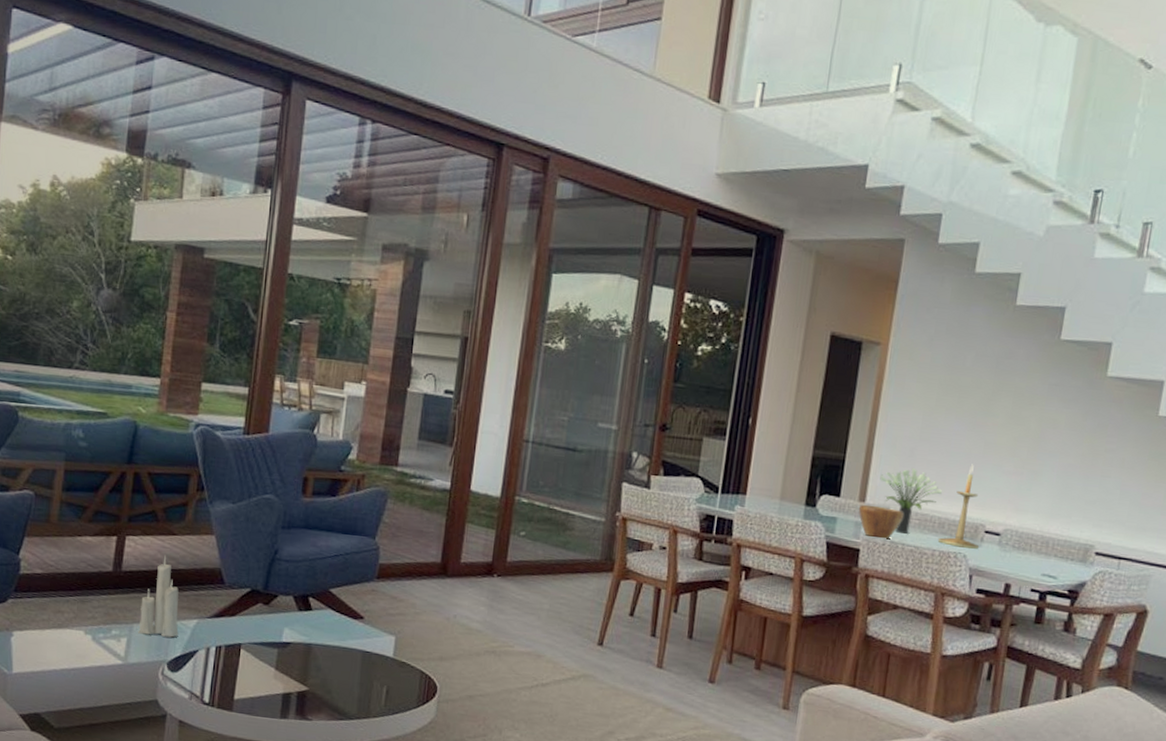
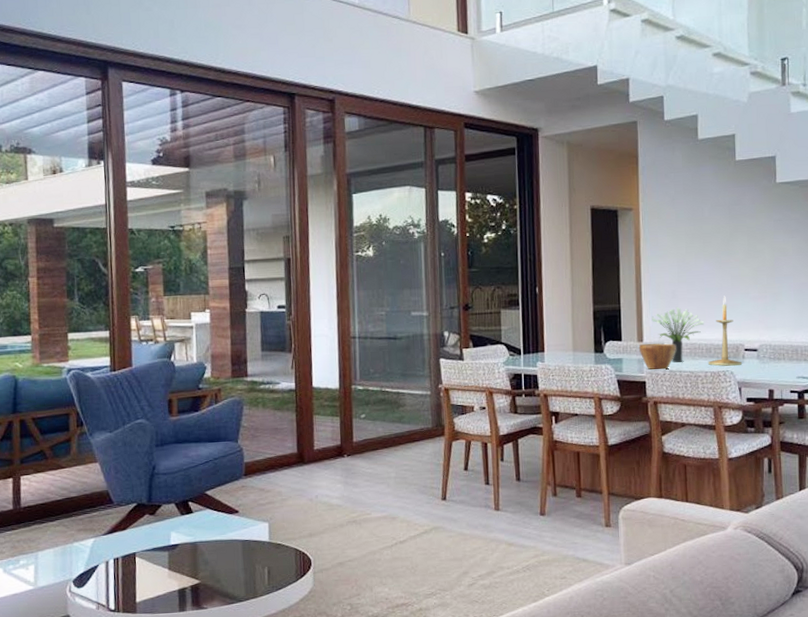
candle: present [138,556,179,638] -> none [42,488,79,560]

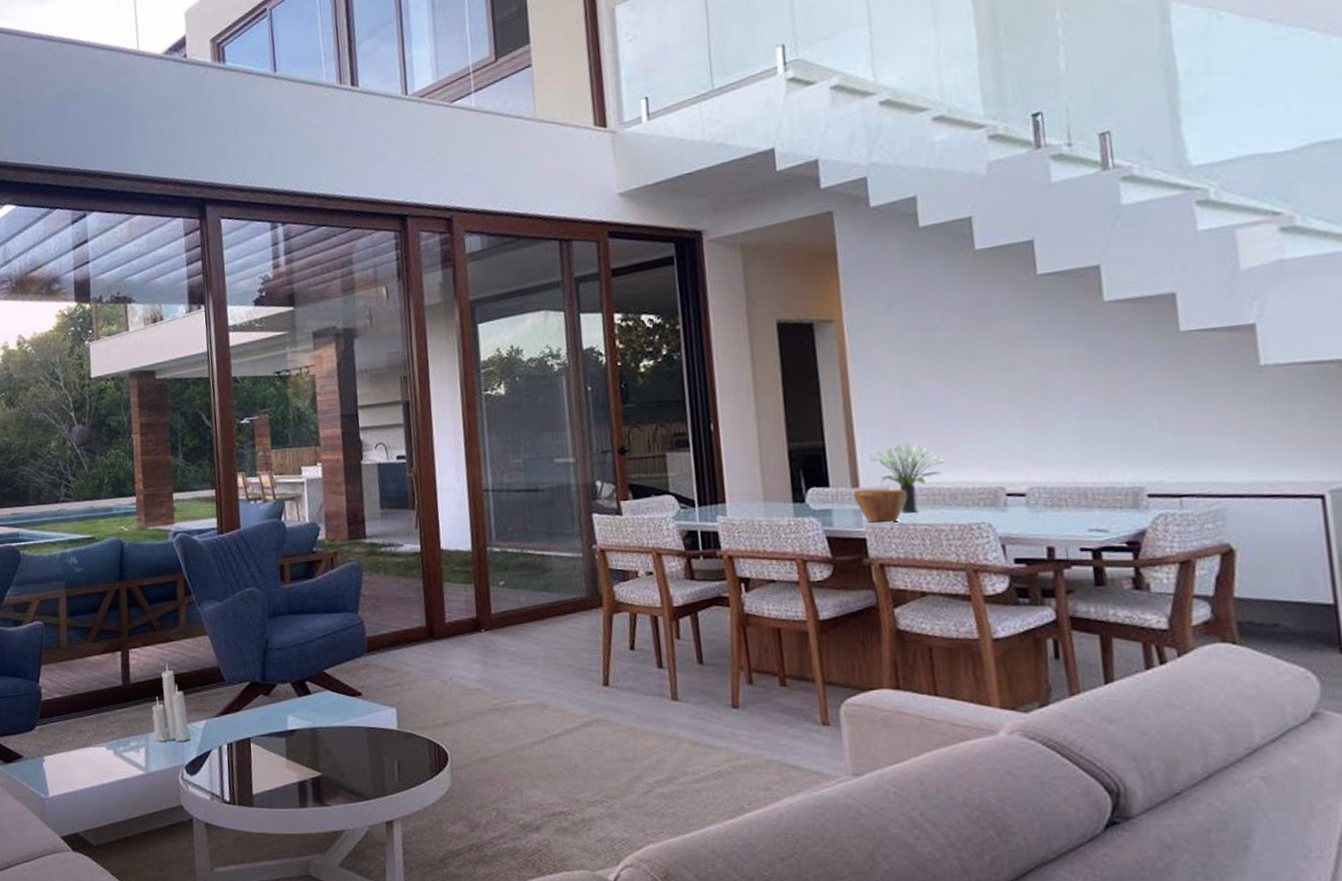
candle: none [42,488,79,560] -> present [152,662,191,742]
candlestick: present [707,296,743,367] -> none [953,425,1005,517]

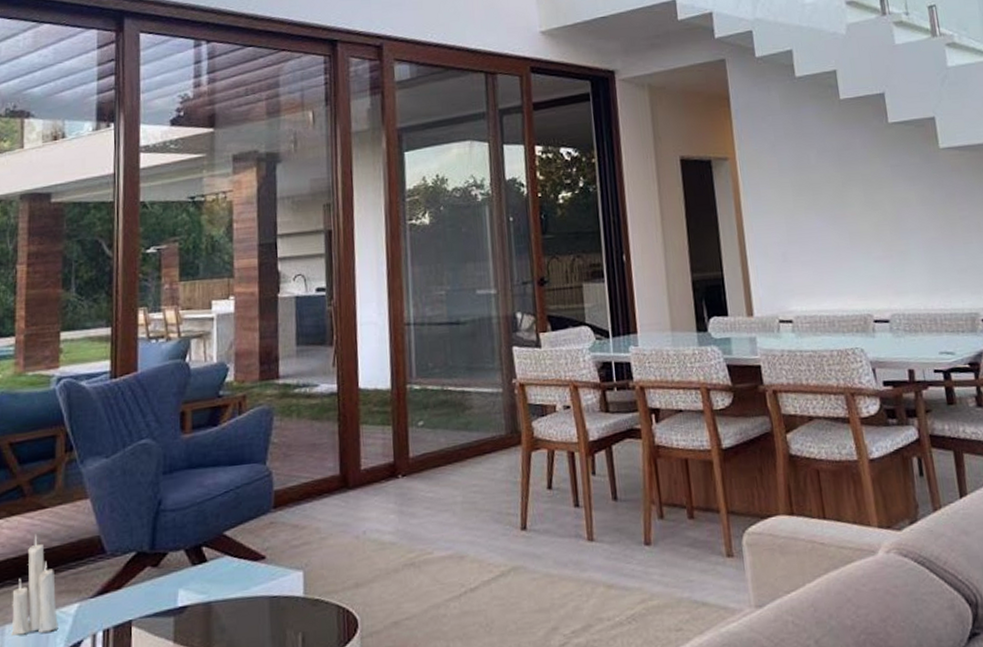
bowl: present [853,488,908,524] -> none [748,317,794,351]
flower arrangement: present [869,442,946,513] -> none [761,272,824,341]

